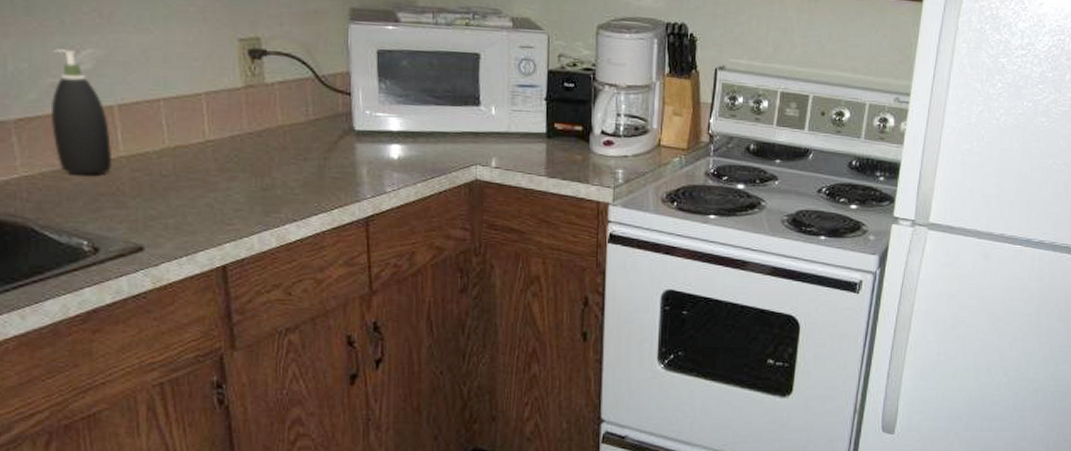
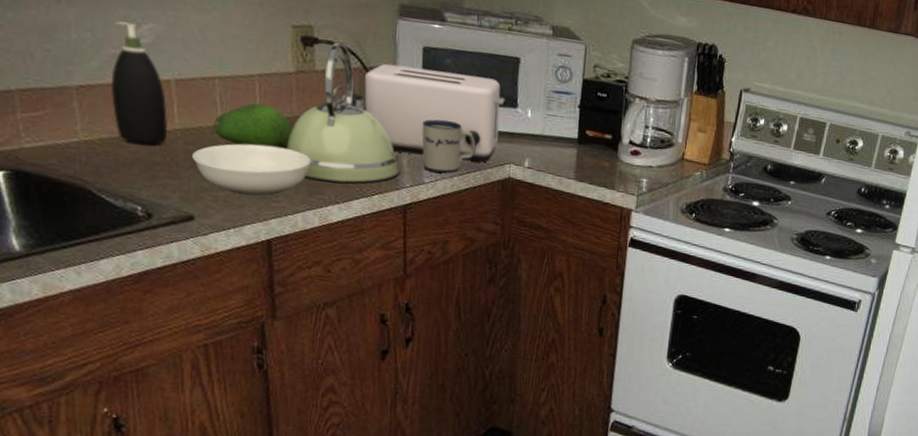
bowl: none [139,165,265,222] -> present [192,143,312,198]
fruit: none [159,123,243,168] -> present [212,103,292,148]
kettle: none [237,52,360,200] -> present [285,41,401,184]
toaster: none [317,70,467,166] -> present [364,63,505,163]
mug: none [381,124,439,182] -> present [422,119,477,174]

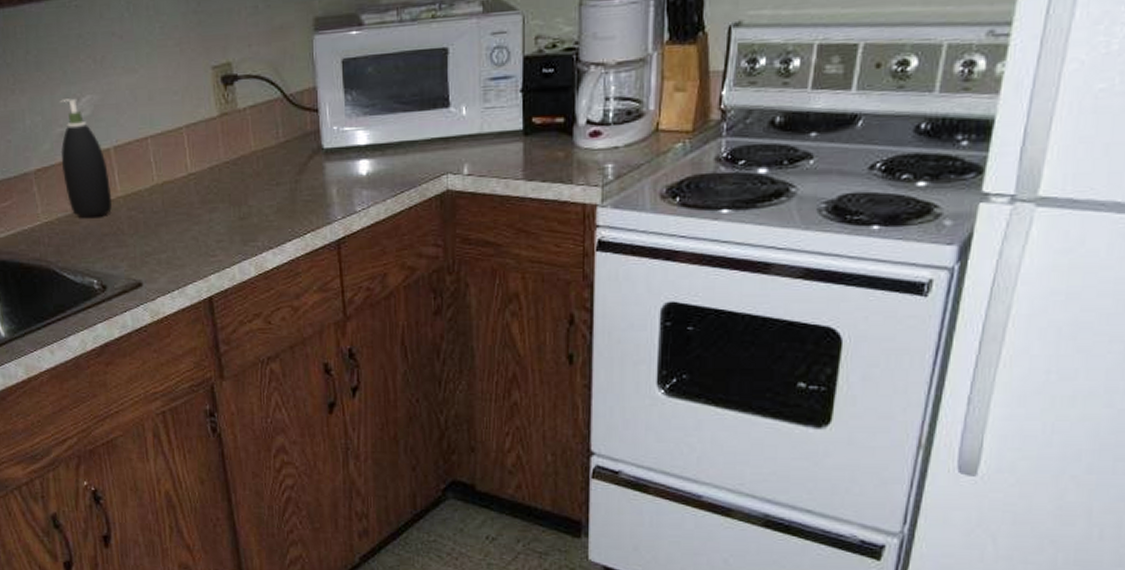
bowl: present [192,143,312,198] -> none [135,197,242,255]
fruit: present [212,103,292,148] -> none [150,156,222,202]
kettle: present [285,41,401,184] -> none [217,73,331,228]
toaster: present [364,63,505,163] -> none [285,79,435,182]
mug: present [422,119,477,174] -> none [348,136,408,199]

